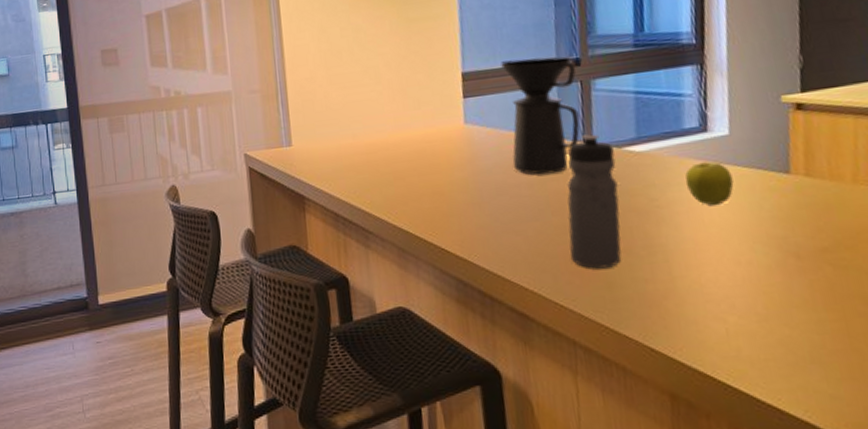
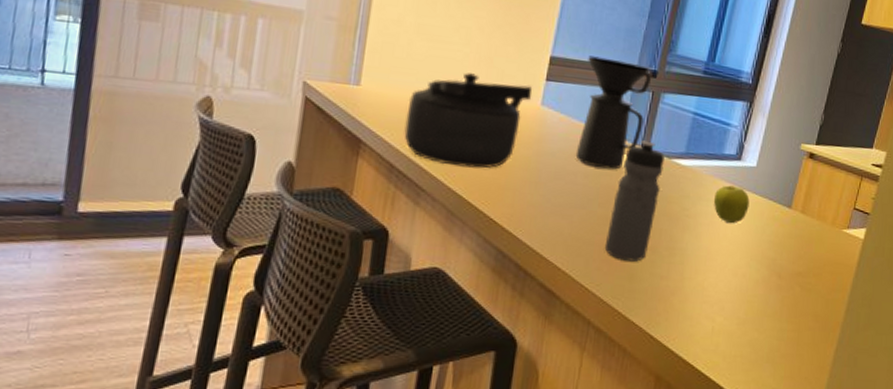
kettle: none [337,106,454,204] -> present [404,73,533,169]

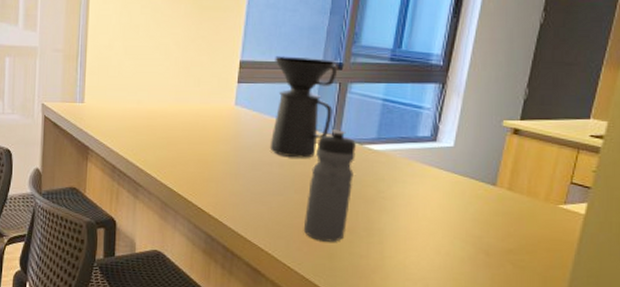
kettle: present [404,73,533,169] -> none [121,83,227,165]
fruit: present [713,185,750,224] -> none [409,166,449,204]

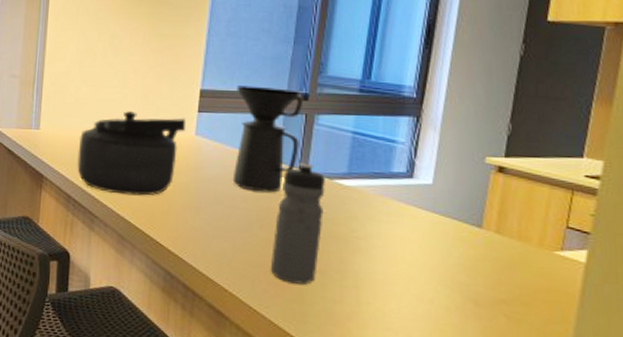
kettle: none [121,83,227,165] -> present [77,111,187,196]

